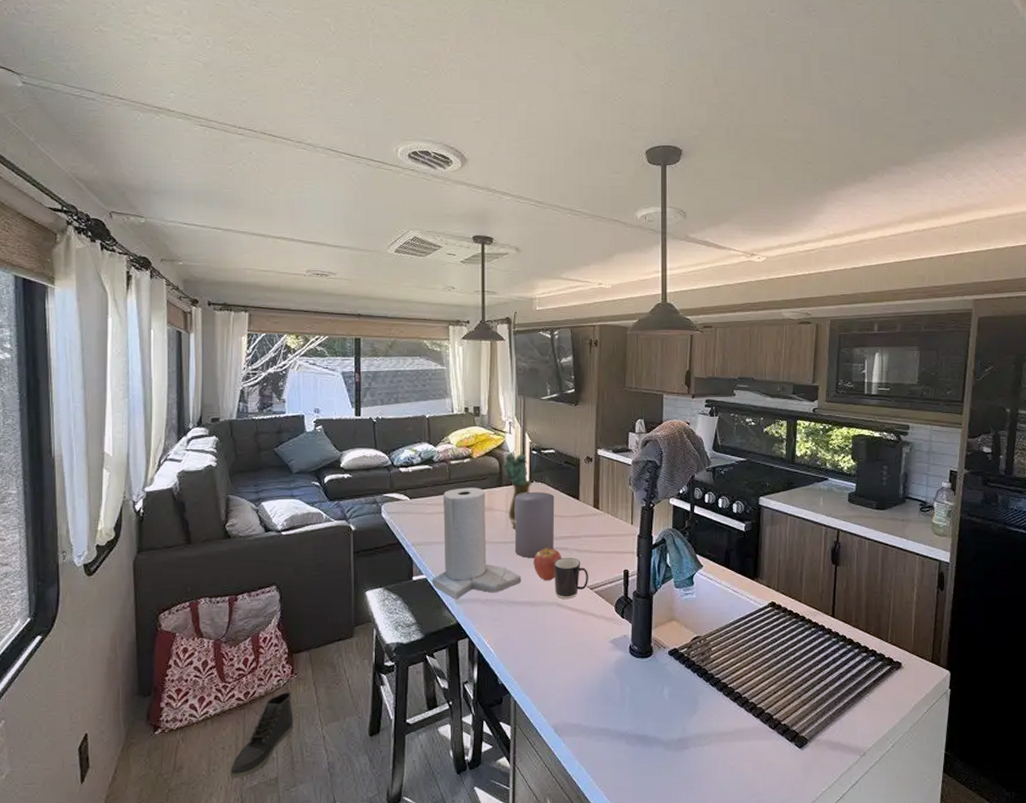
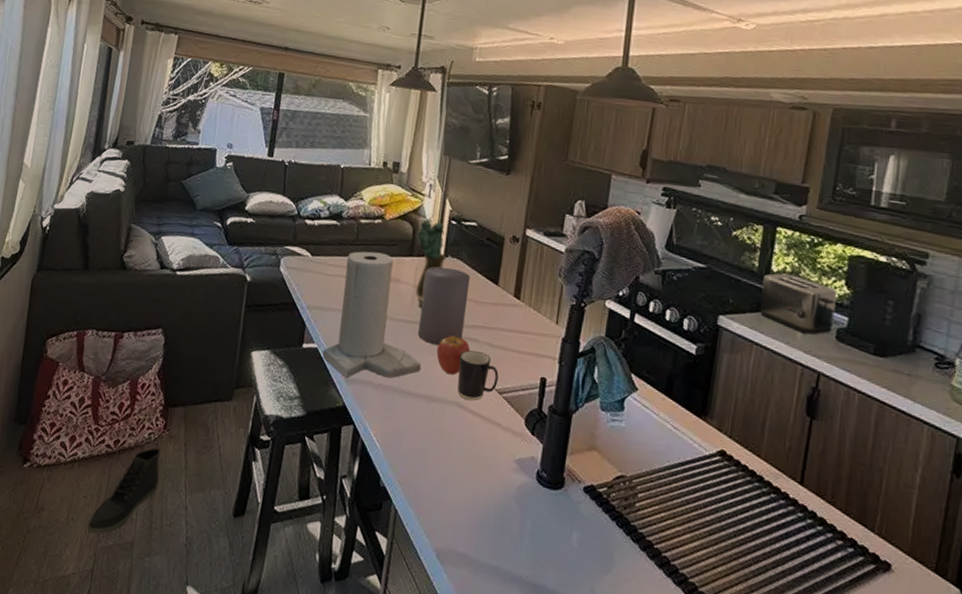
toaster: none [790,456,846,501] -> present [760,273,836,335]

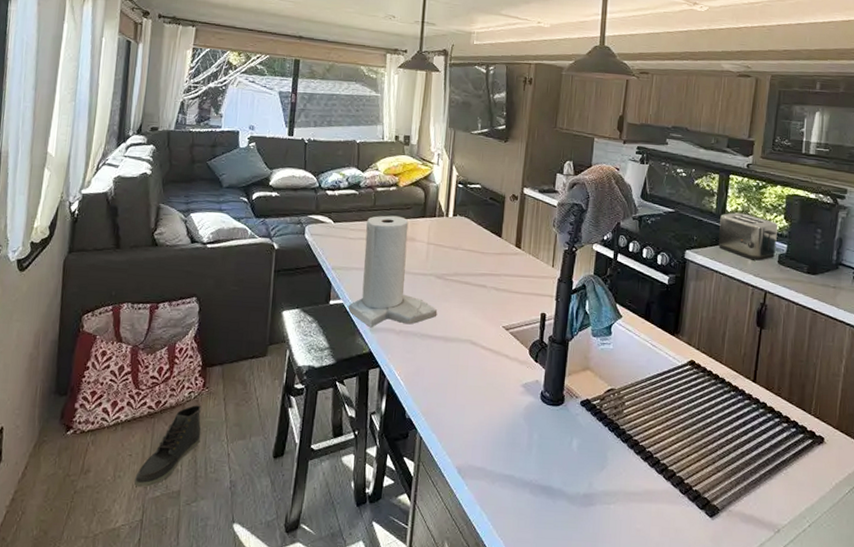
vase: present [415,217,447,308] -> none [427,183,456,262]
canister: present [417,267,471,345] -> none [433,225,477,292]
fruit: present [436,330,470,375] -> none [450,279,480,318]
mug: present [457,350,499,401] -> none [469,295,505,337]

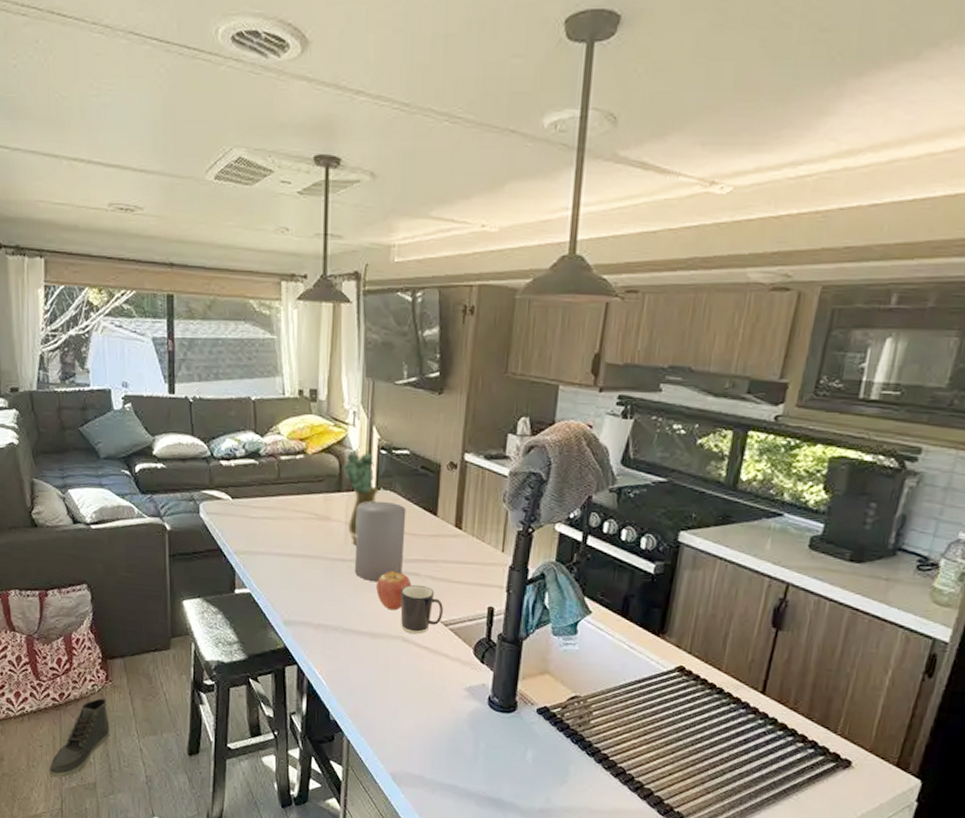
paper towel: present [348,215,438,328] -> none [256,489,362,621]
vase: none [427,183,456,262] -> present [343,448,379,545]
canister: none [433,225,477,292] -> present [354,501,407,581]
fruit: none [450,279,480,318] -> present [376,565,412,611]
mug: none [469,295,505,337] -> present [400,585,443,634]
toaster: present [719,212,778,261] -> none [726,481,813,545]

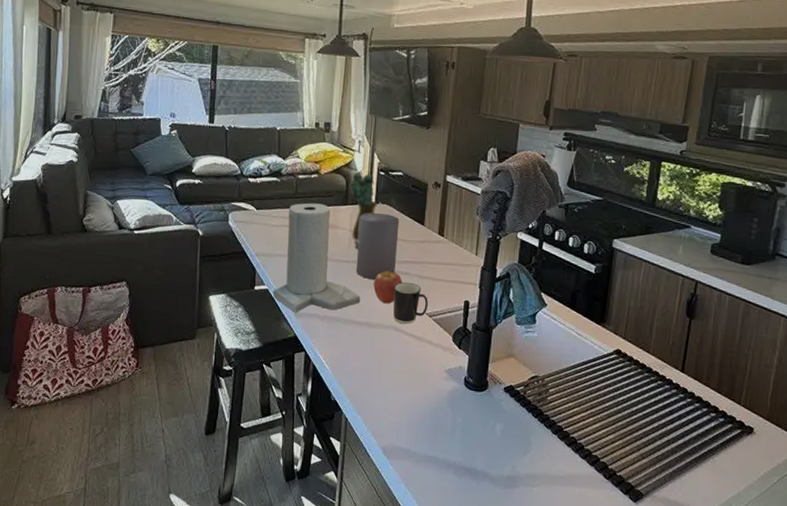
sneaker: present [48,698,110,778] -> none [76,384,136,458]
paper towel: none [256,489,362,621] -> present [272,203,361,313]

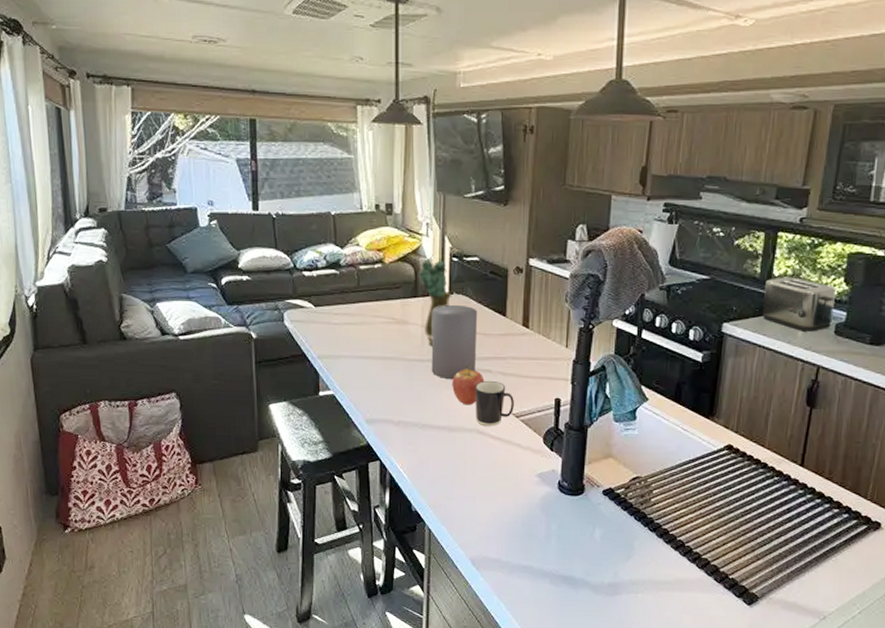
paper towel: present [272,203,361,313] -> none [339,296,439,420]
toaster: none [648,201,711,250] -> present [763,277,836,332]

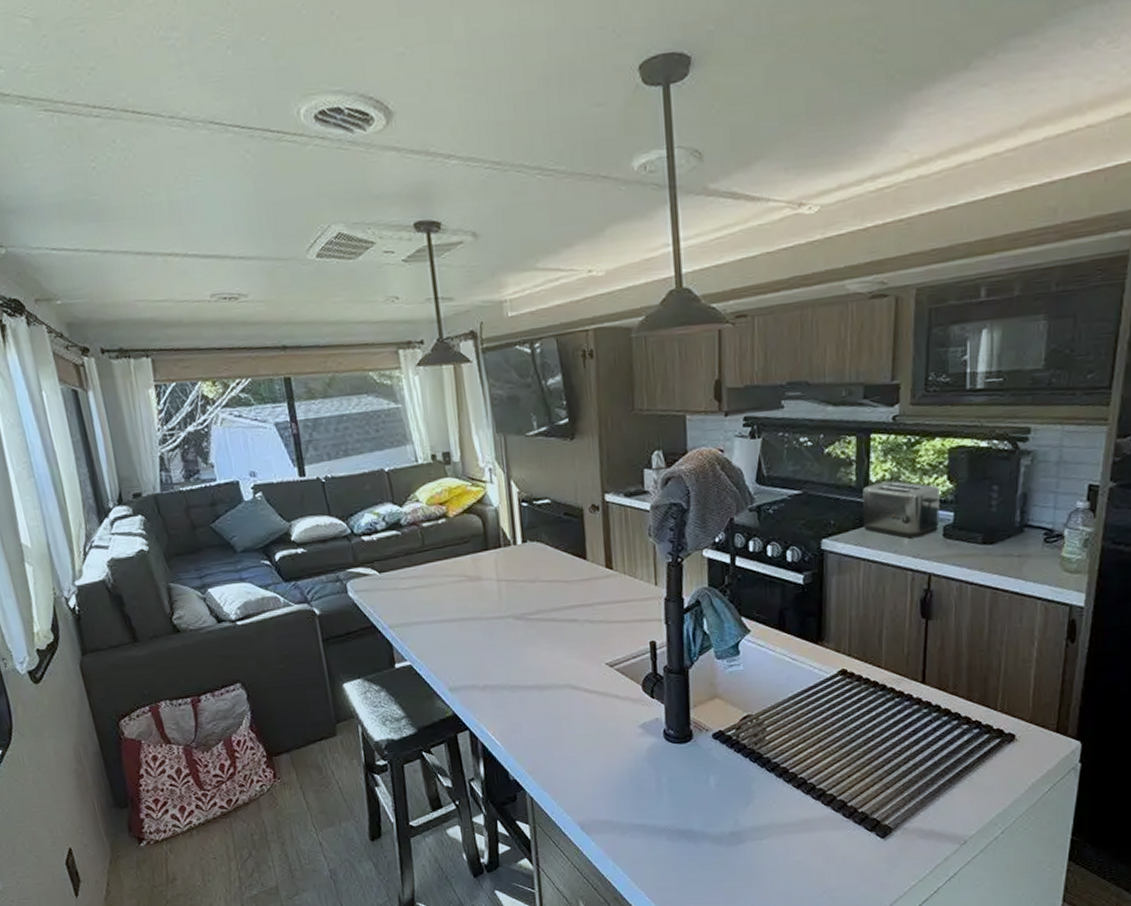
vase: present [418,257,452,346] -> none [486,505,526,601]
canister: present [431,304,478,379] -> none [507,552,561,634]
fruit: present [452,363,485,405] -> none [536,615,572,660]
mug: present [475,381,514,426] -> none [562,631,607,680]

